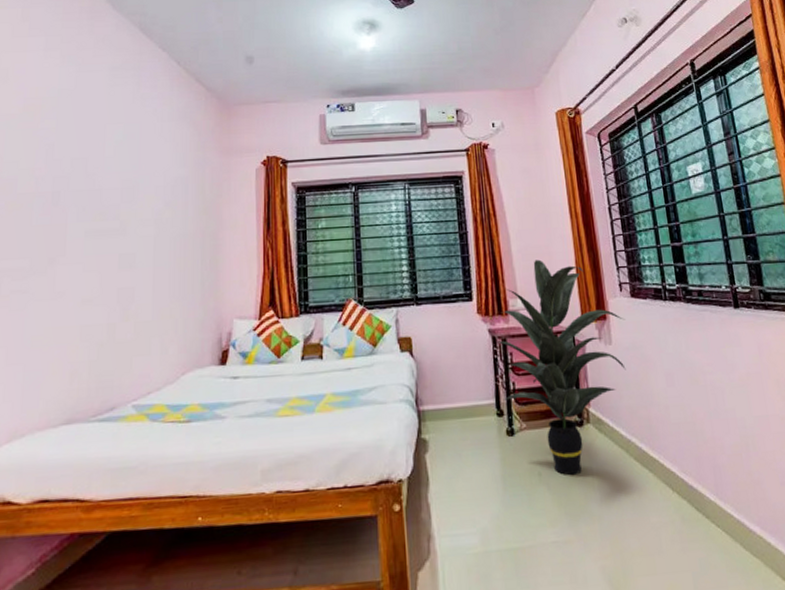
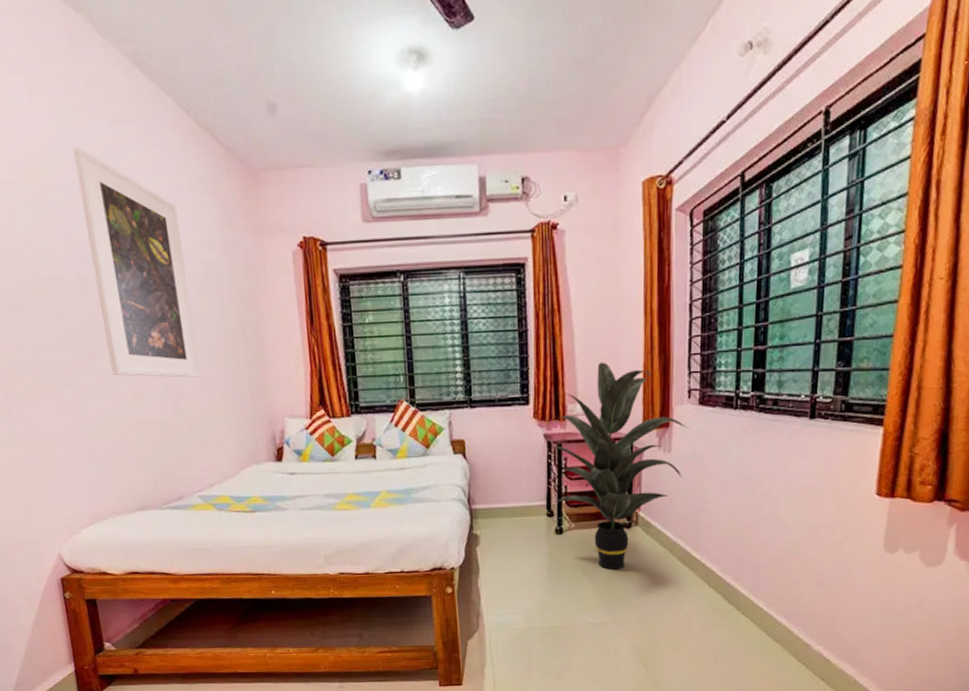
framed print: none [66,88,156,282] -> present [72,147,200,378]

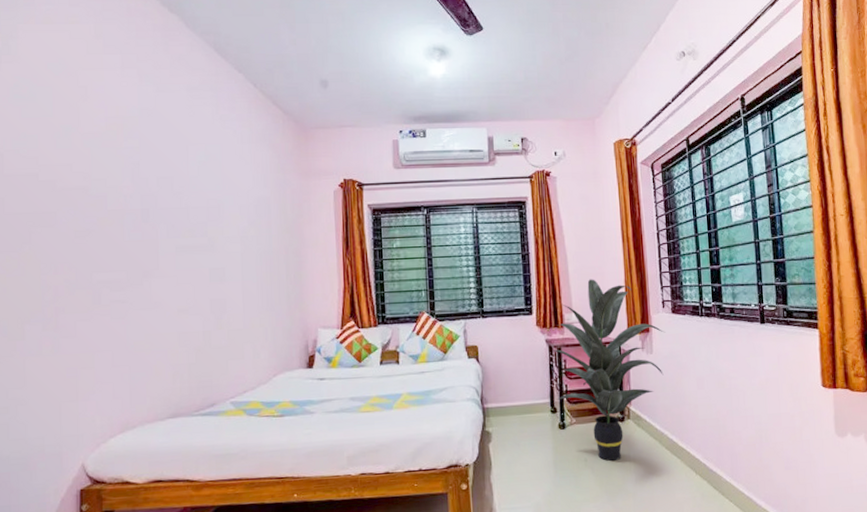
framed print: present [72,147,200,378] -> none [153,108,243,294]

